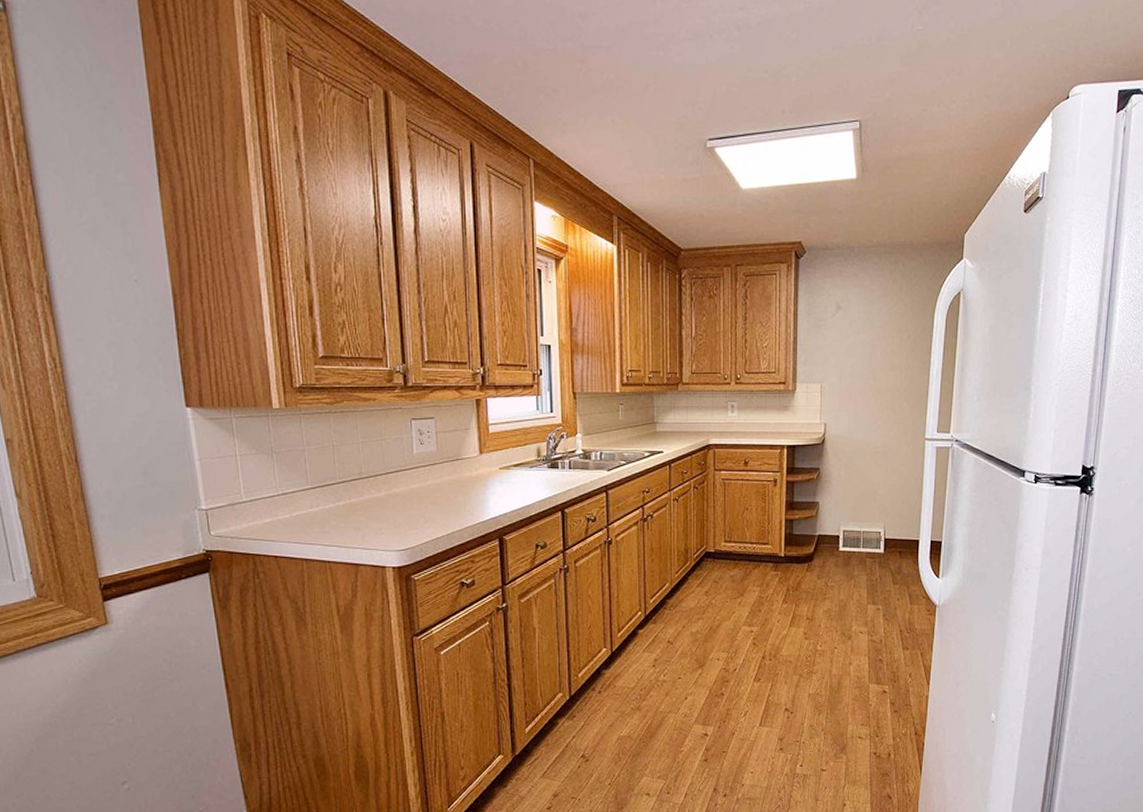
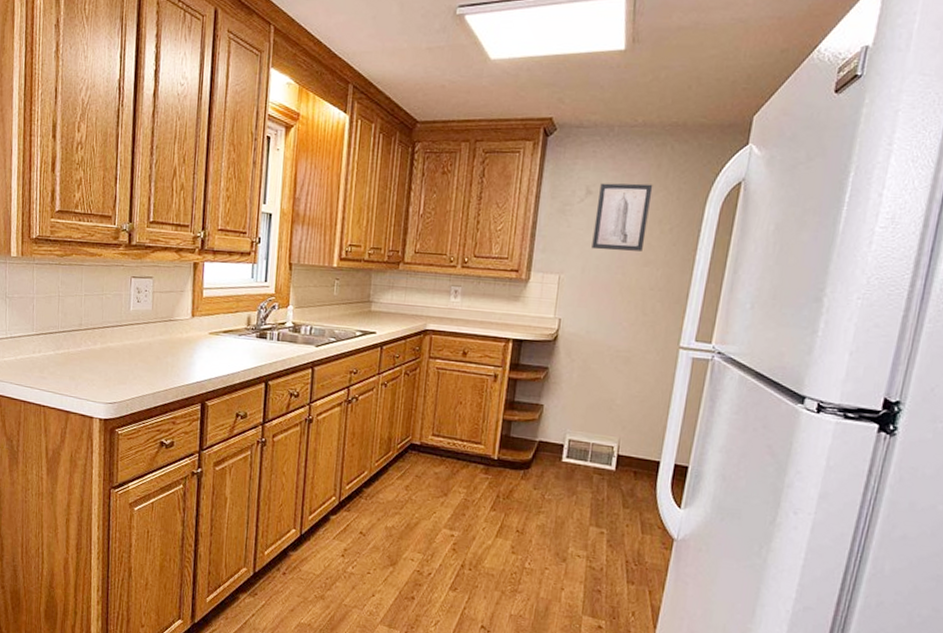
wall art: none [846,297,891,359] -> present [591,183,653,251]

